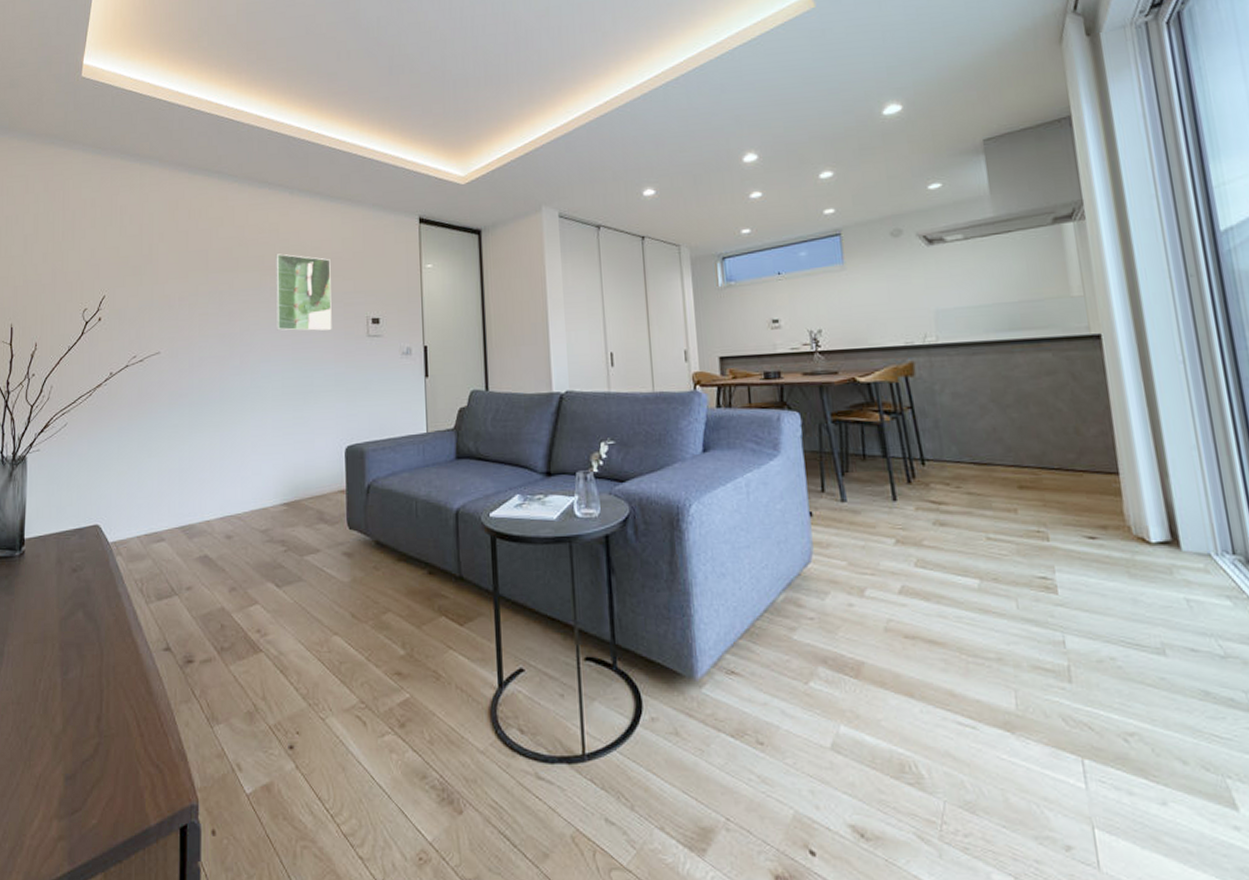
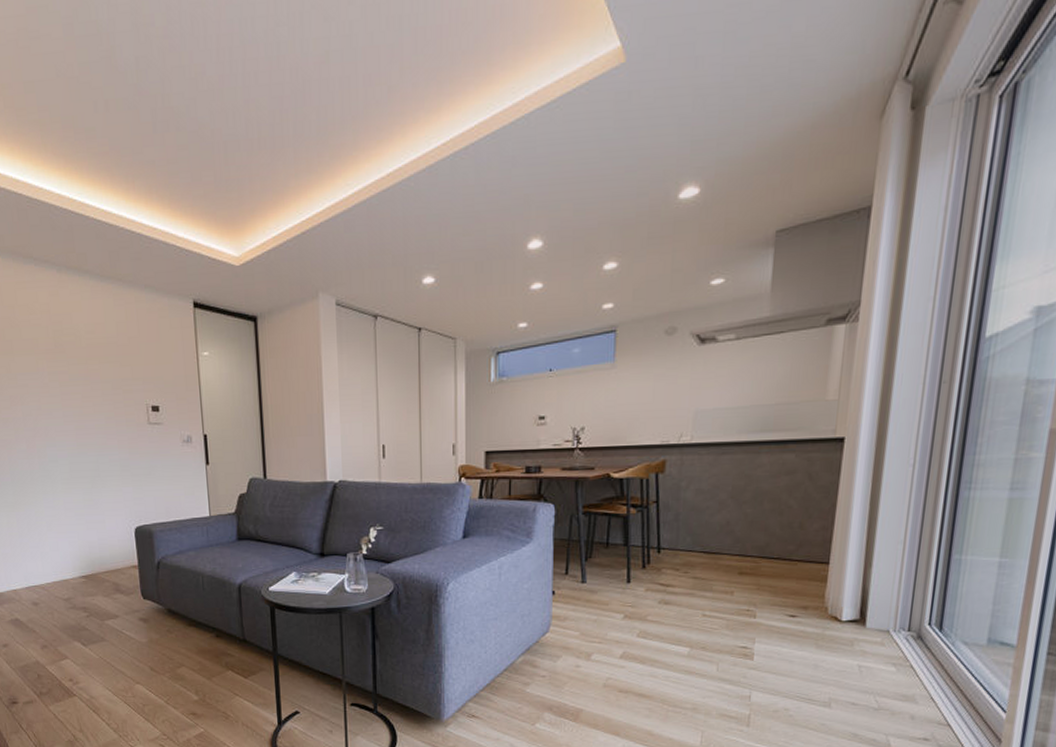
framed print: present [275,254,332,331] -> none [50,337,113,418]

